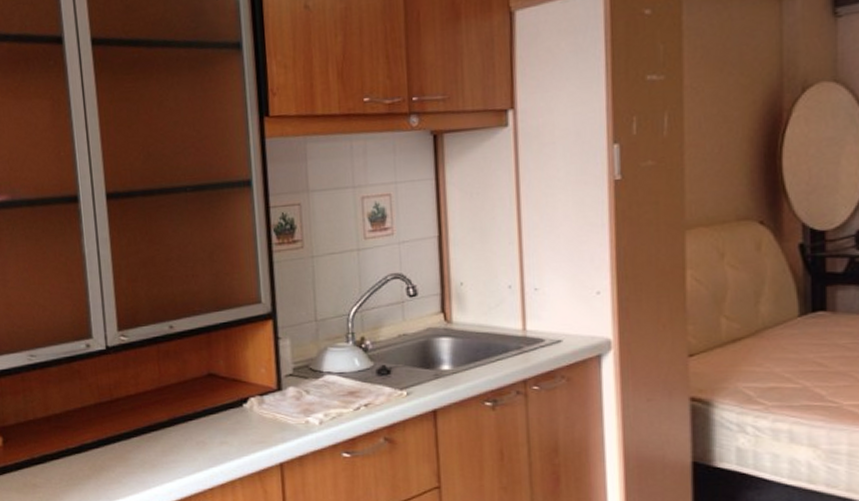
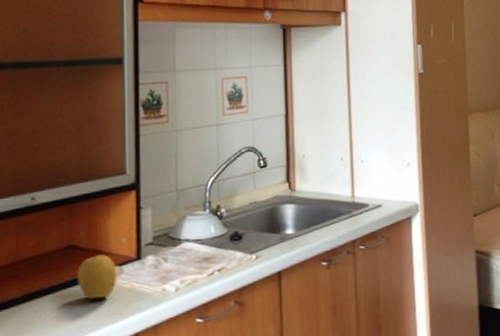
fruit: none [219,384,259,427] -> present [77,254,117,300]

